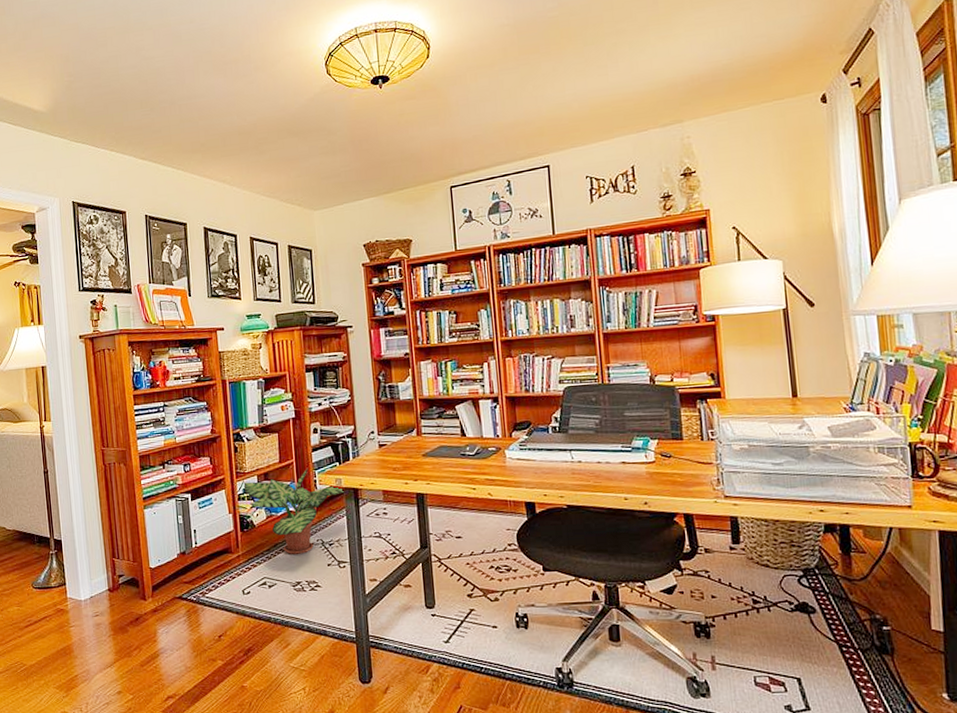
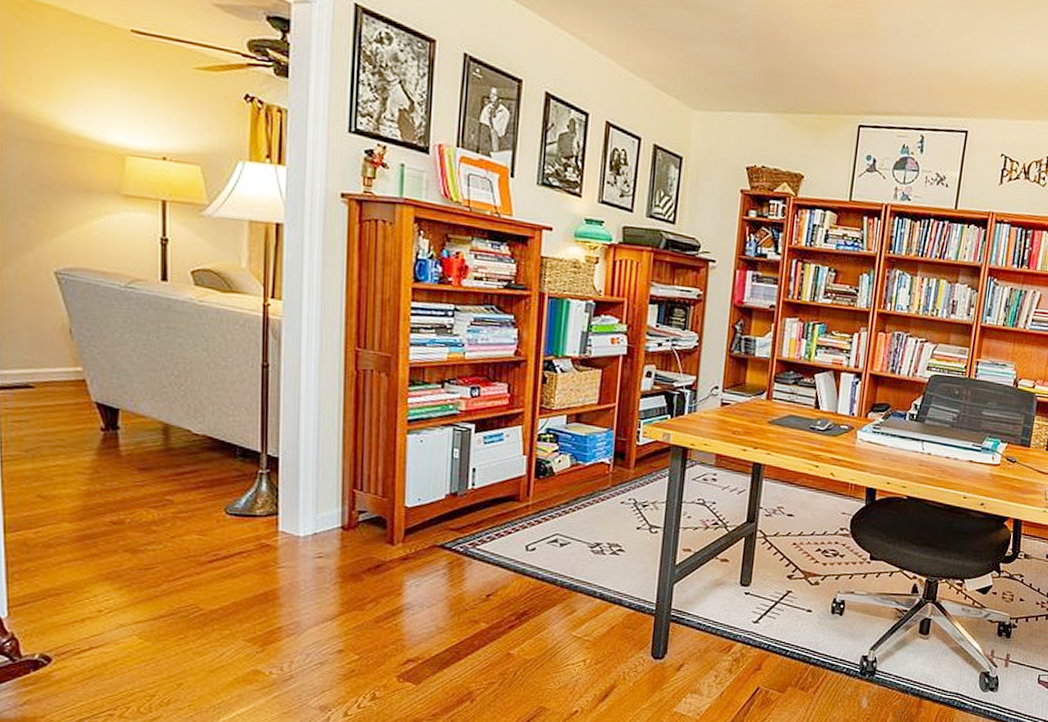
potted plant: present [243,467,344,555] -> none [547,414,671,513]

